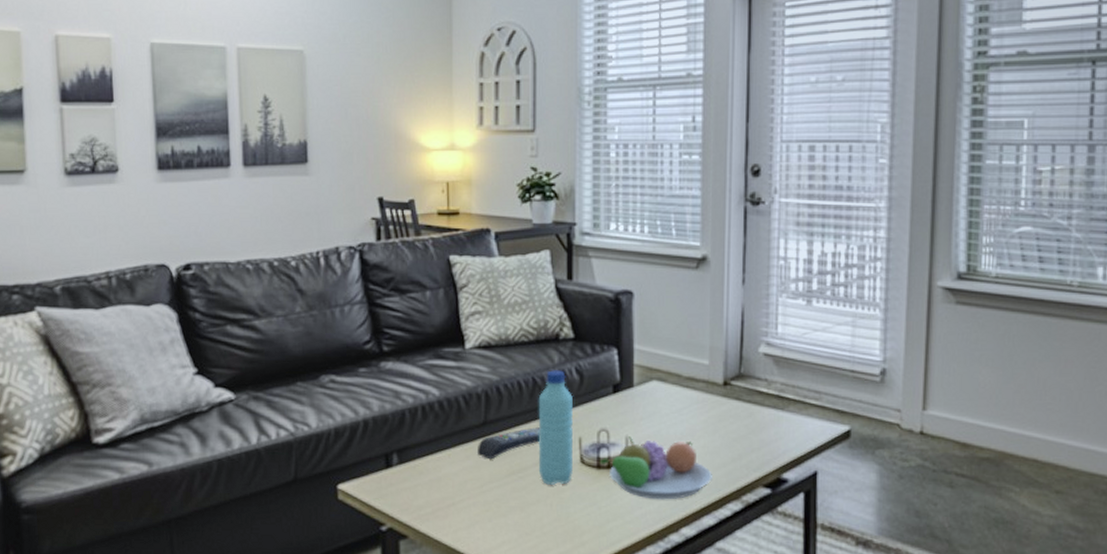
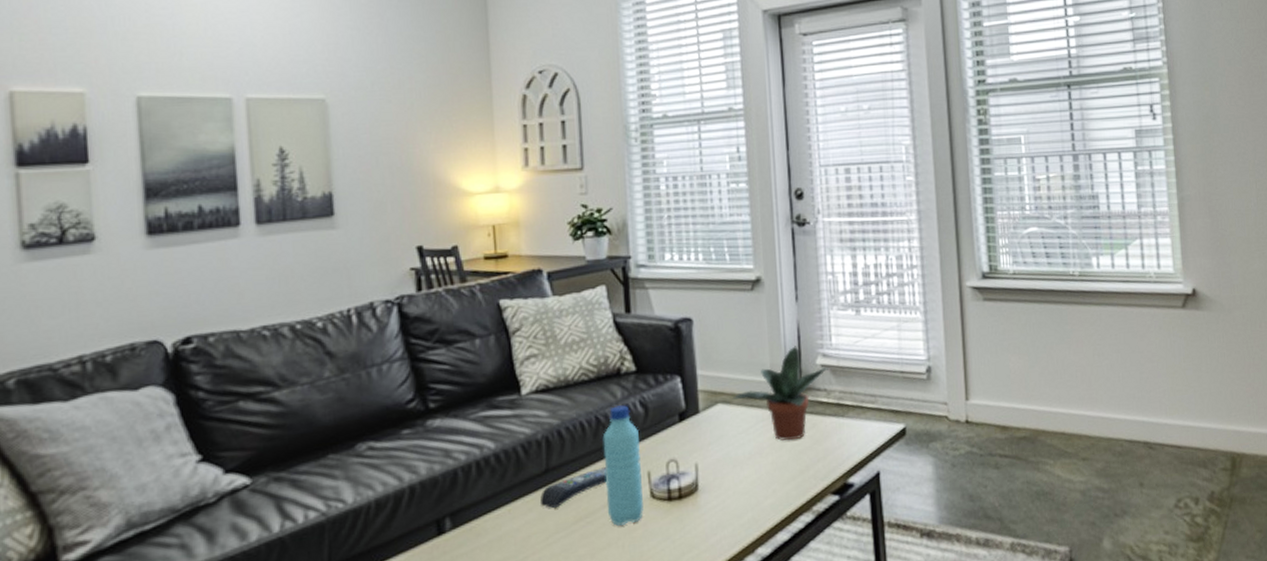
fruit bowl: present [600,436,712,500] -> none [671,460,783,524]
potted plant: none [667,331,771,427] -> present [732,346,828,441]

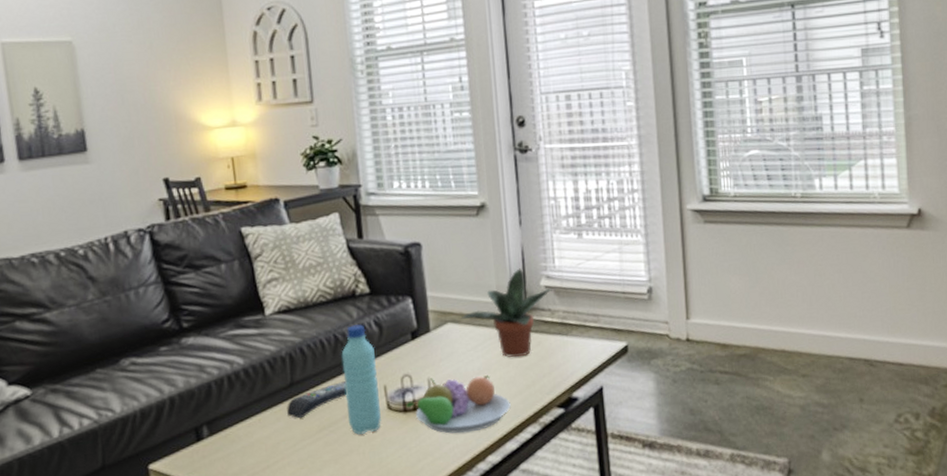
fruit bowl: none [671,460,783,524] -> present [406,375,511,434]

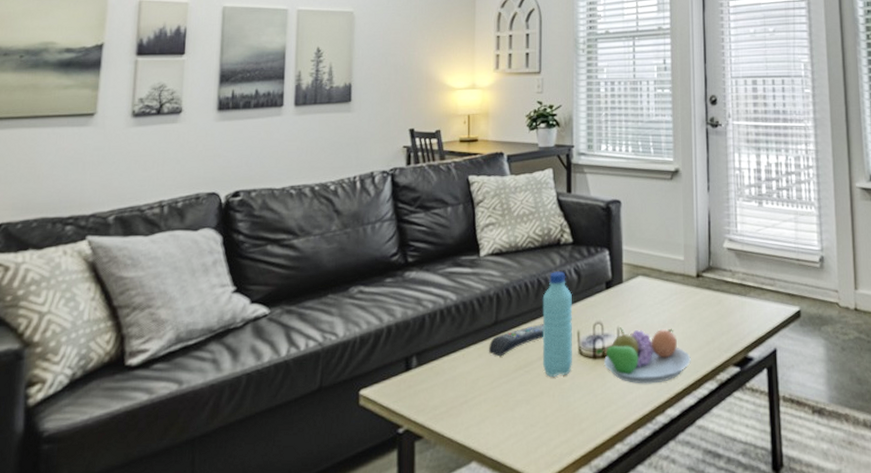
potted plant: present [460,268,552,358] -> none [651,230,734,314]

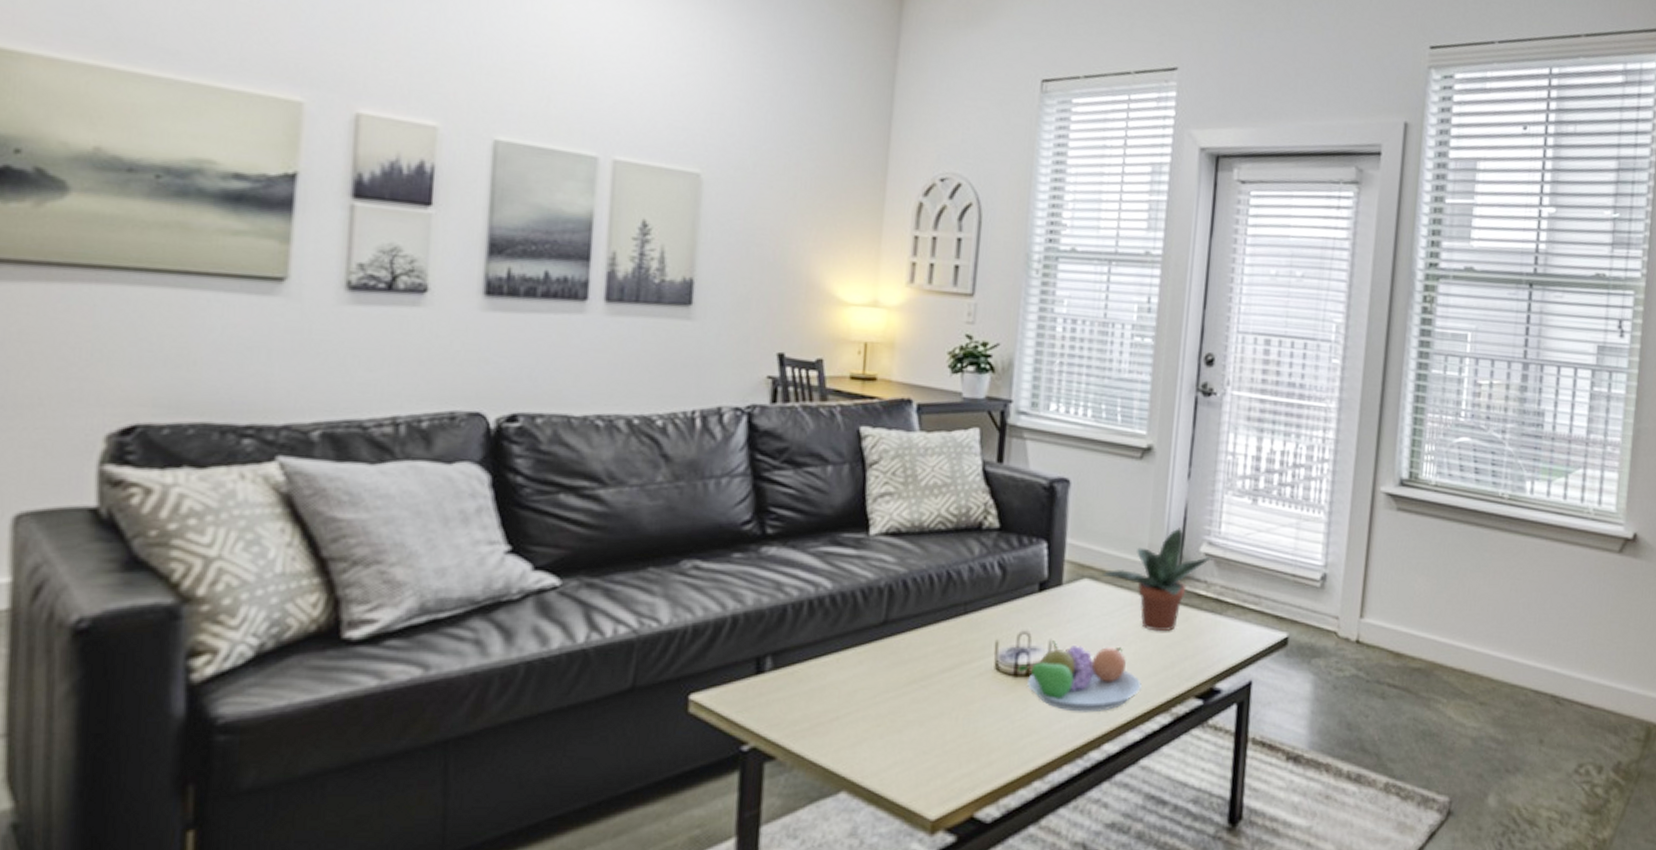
remote control: present [489,324,545,356] -> none [873,628,951,664]
water bottle: present [542,271,572,378] -> none [945,563,992,696]
potted plant: none [651,230,734,314] -> present [1100,528,1212,632]

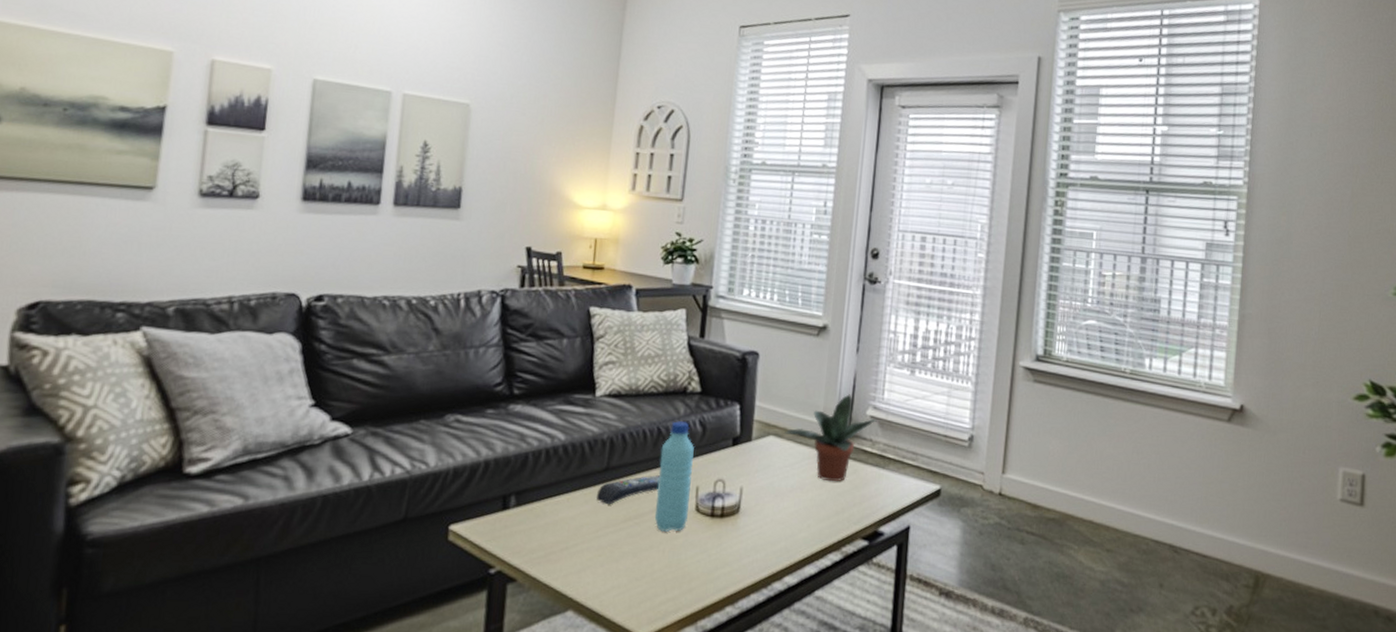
remote control: none [873,628,951,664] -> present [597,475,660,504]
water bottle: none [945,563,992,696] -> present [654,421,694,533]
fruit bowl: present [1018,640,1142,712] -> none [714,487,817,549]

